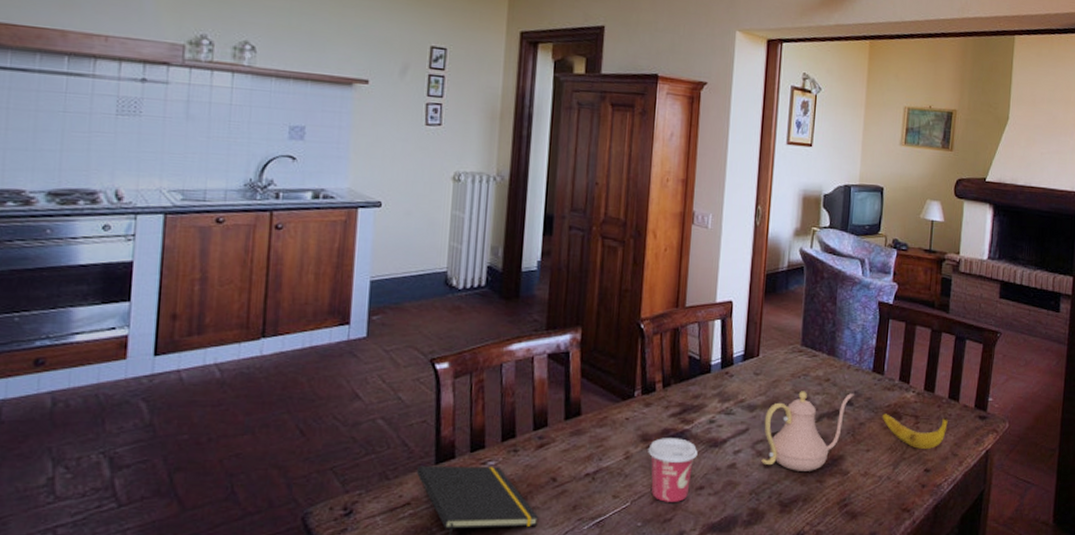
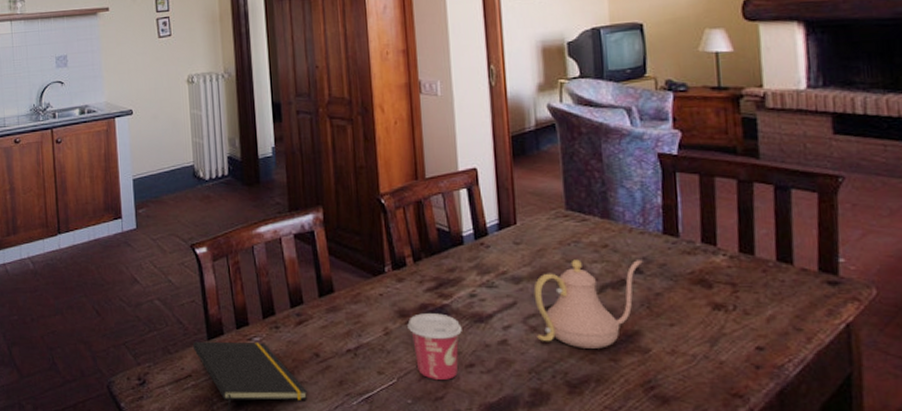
banana: present [882,412,948,450] -> none [684,280,781,324]

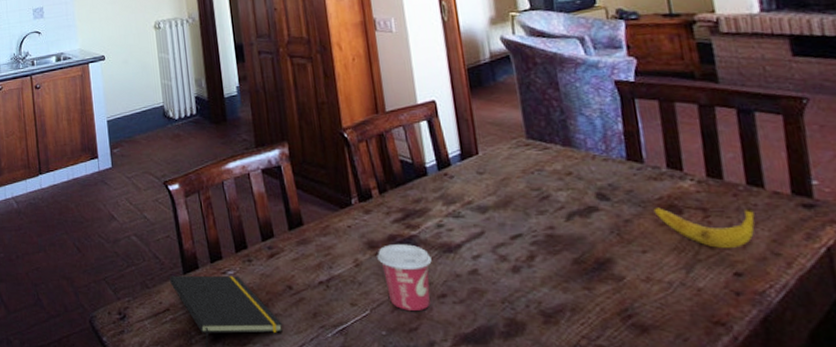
teapot: present [533,259,643,349] -> none [500,187,609,277]
banana: none [684,280,781,324] -> present [653,206,755,249]

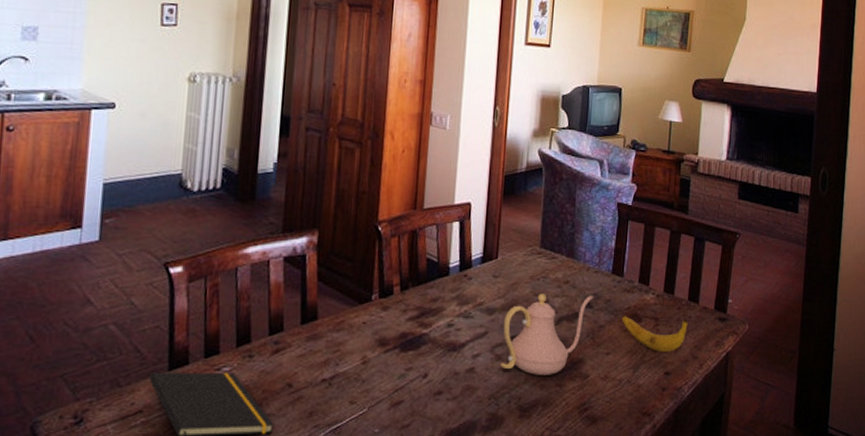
cup: present [377,244,432,311] -> none [385,342,436,408]
teapot: none [500,187,609,277] -> present [500,293,594,375]

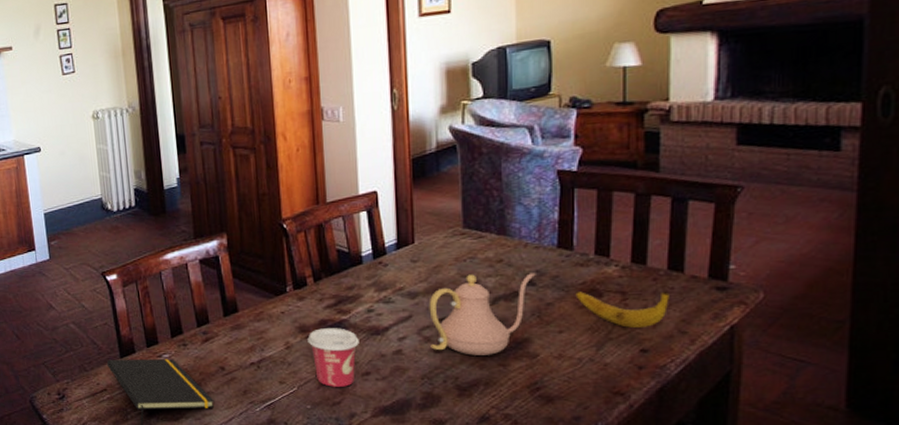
cup: none [385,342,436,408] -> present [307,328,359,387]

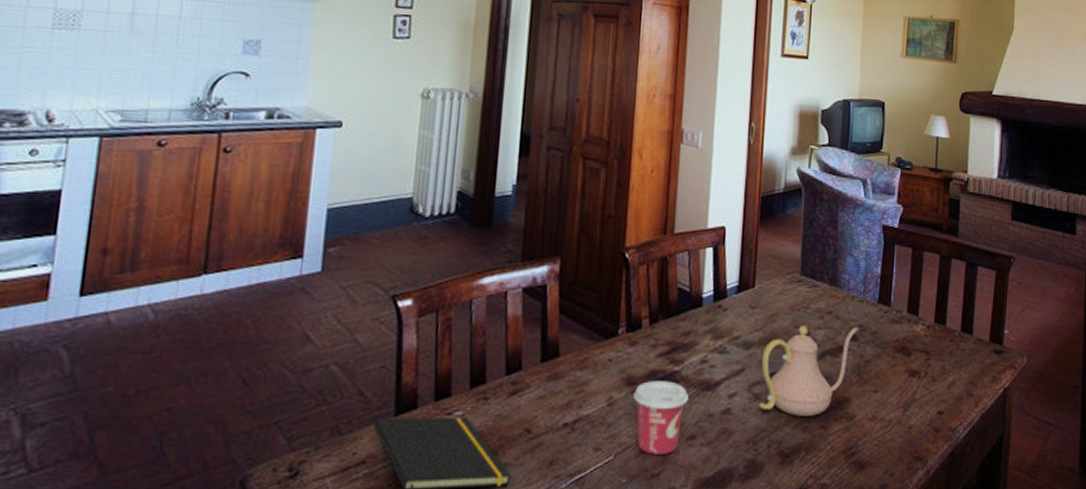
banana: present [575,290,669,329] -> none [890,348,962,390]

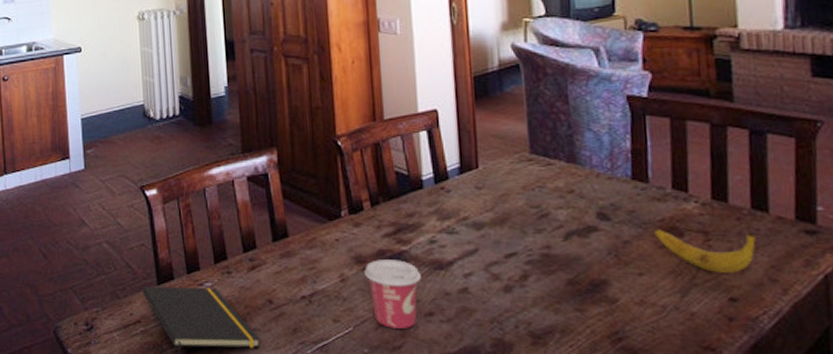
teapot: present [759,325,859,416] -> none [496,205,611,298]
banana: none [890,348,962,390] -> present [654,228,756,274]

